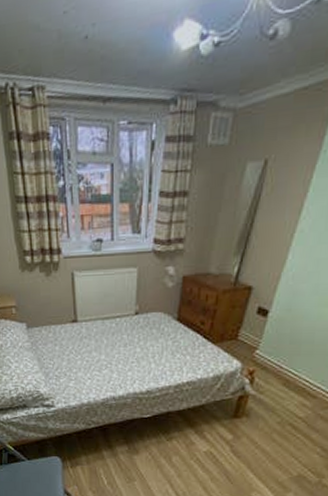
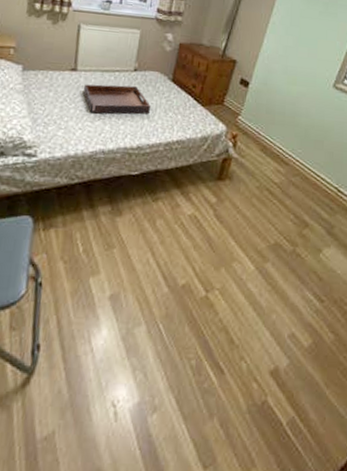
serving tray: none [87,331,157,363] -> present [83,84,151,115]

